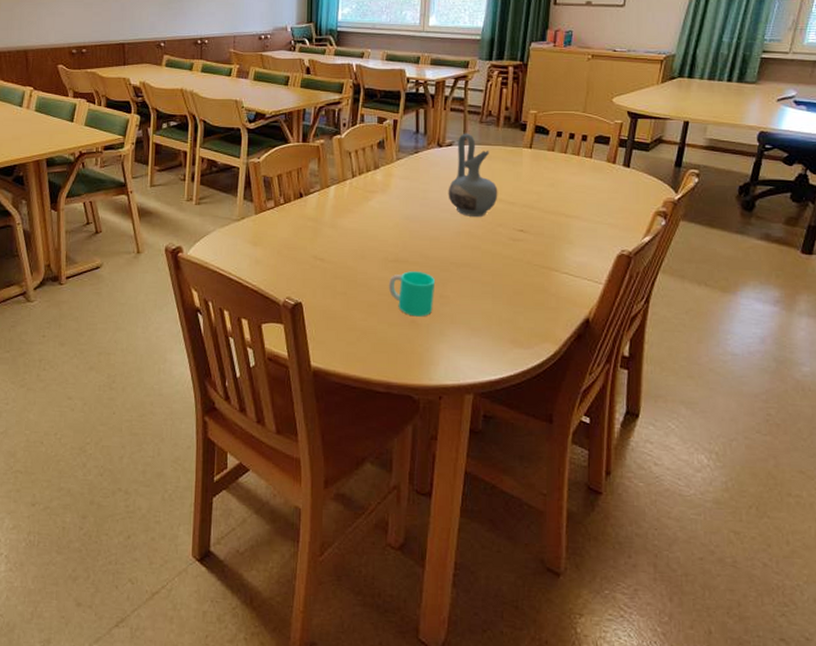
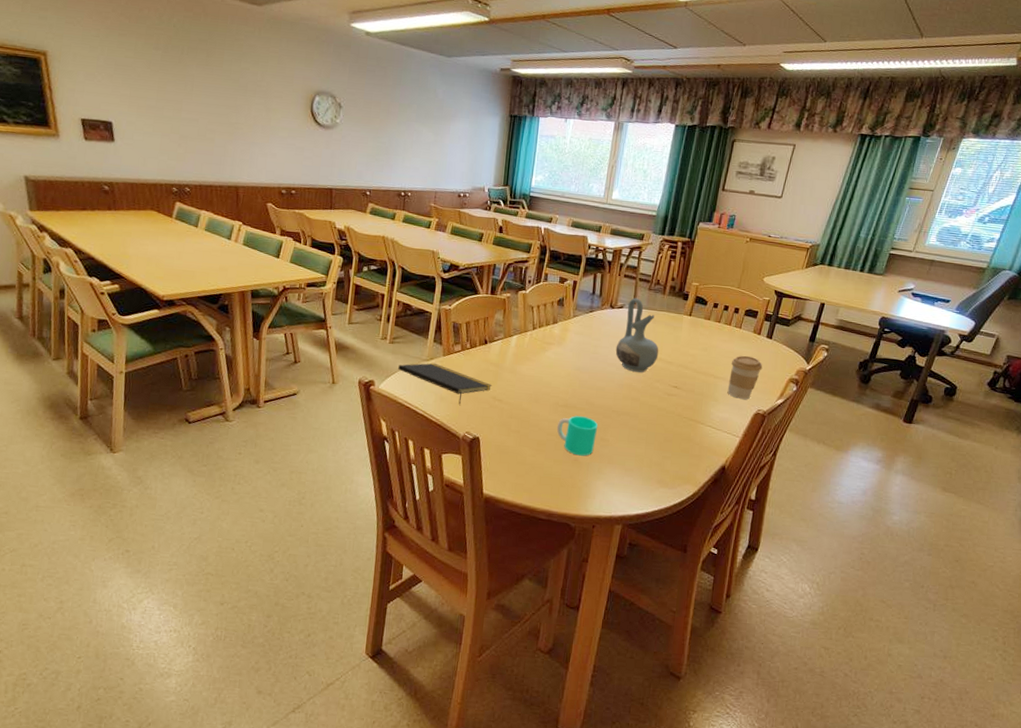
notepad: none [207,222,311,267] -> present [398,362,492,405]
coffee cup: none [583,188,622,239] -> present [727,355,763,399]

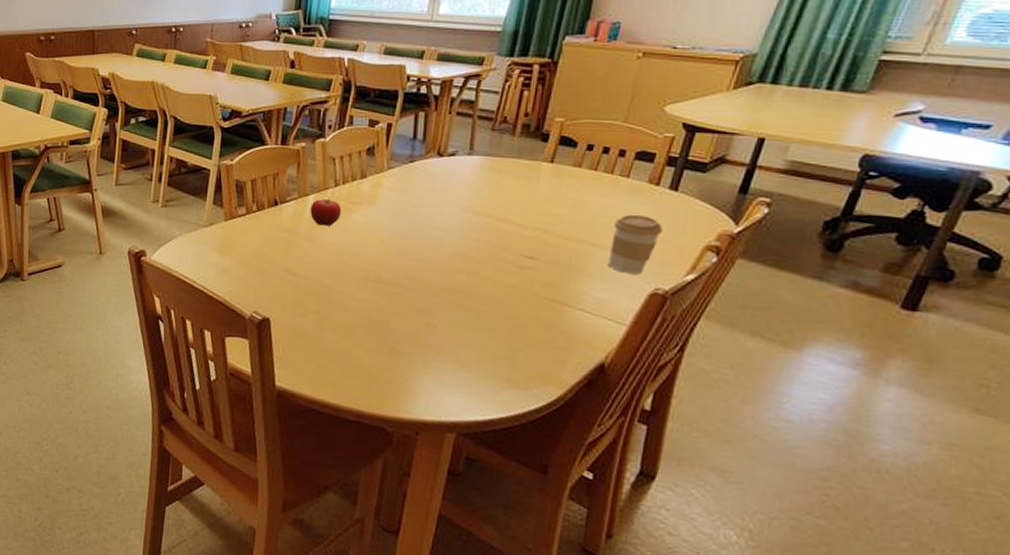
notepad: present [398,362,492,405] -> none [172,229,284,279]
fruit: none [513,338,538,362] -> present [310,197,342,226]
cup: present [556,416,598,456] -> none [367,293,423,345]
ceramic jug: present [615,297,659,373] -> none [445,141,507,239]

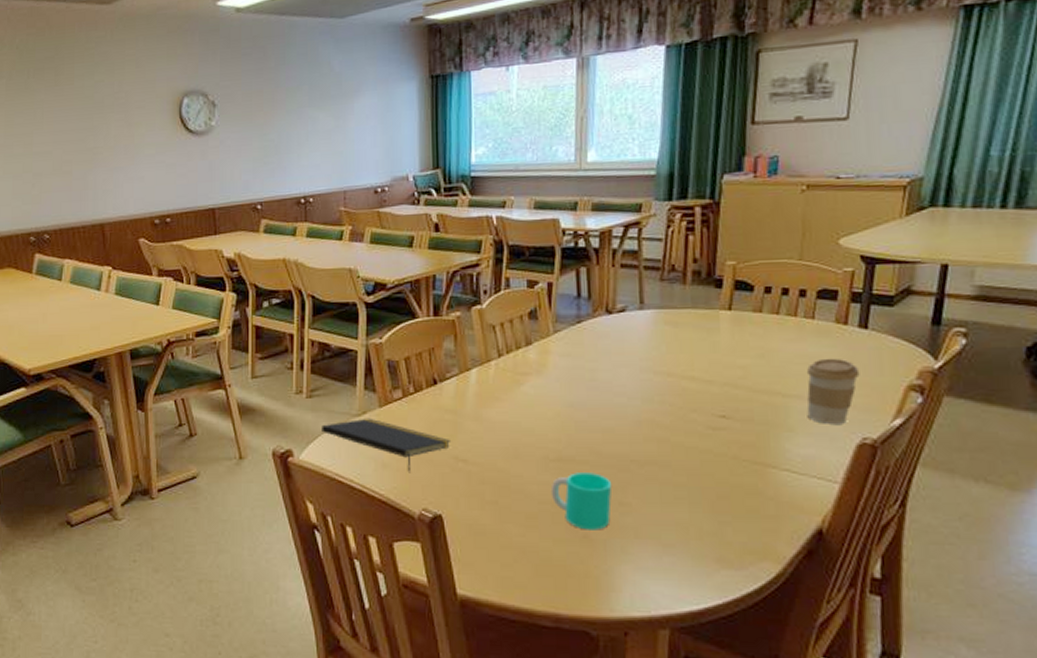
notepad: none [172,229,284,279] -> present [322,418,450,472]
fruit: present [310,197,342,226] -> none [474,369,509,402]
cup: none [367,293,423,345] -> present [550,473,612,530]

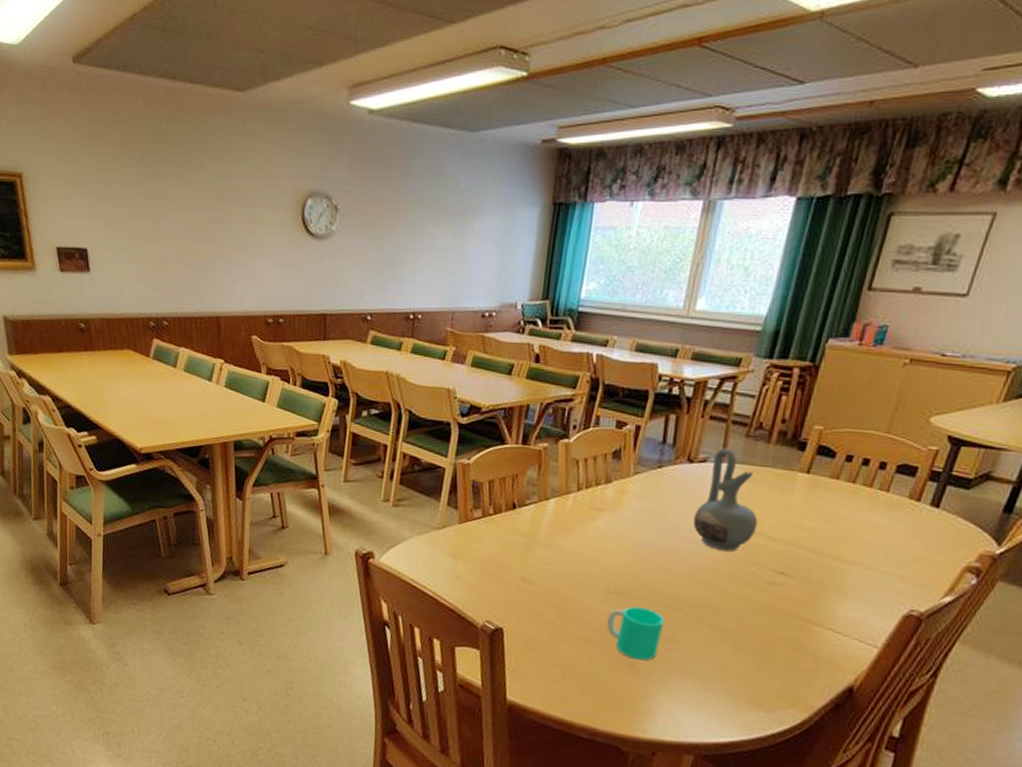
notepad: present [322,418,450,472] -> none [403,531,521,586]
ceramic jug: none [622,294,690,400] -> present [692,447,758,551]
coffee cup: present [806,358,860,424] -> none [861,530,922,594]

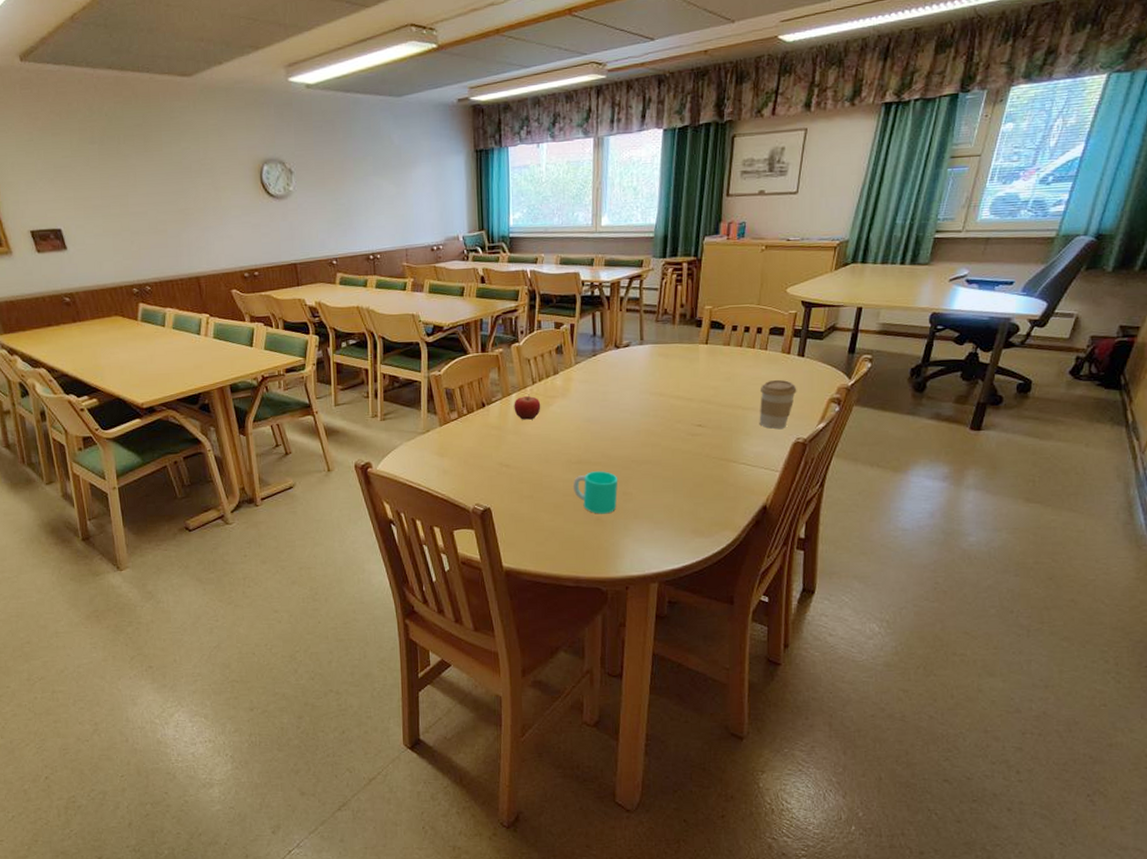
fruit: none [550,502,584,533] -> present [514,394,541,420]
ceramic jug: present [692,447,758,551] -> none [627,333,676,415]
coffee cup: none [861,530,922,594] -> present [759,379,797,429]

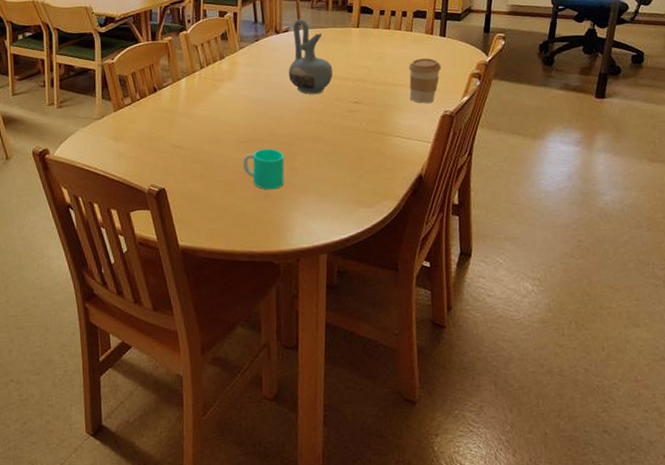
fruit: present [514,394,541,420] -> none [184,78,210,103]
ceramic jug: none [627,333,676,415] -> present [288,18,333,94]

